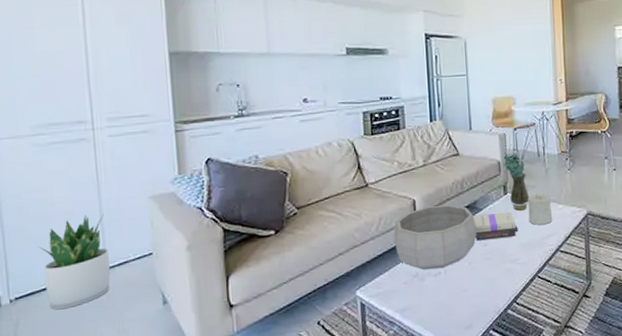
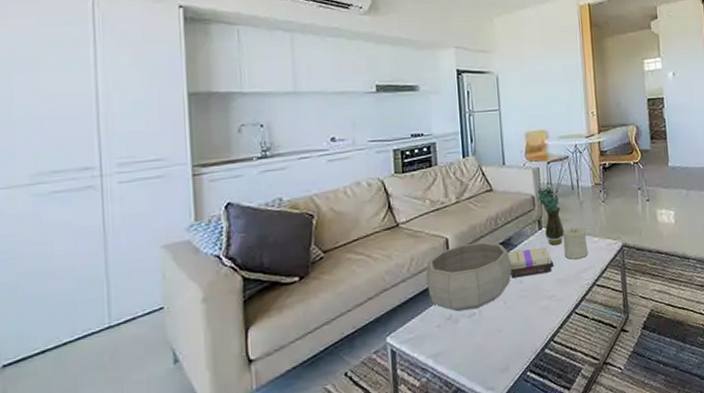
planter: present [38,214,111,310] -> none [32,267,115,377]

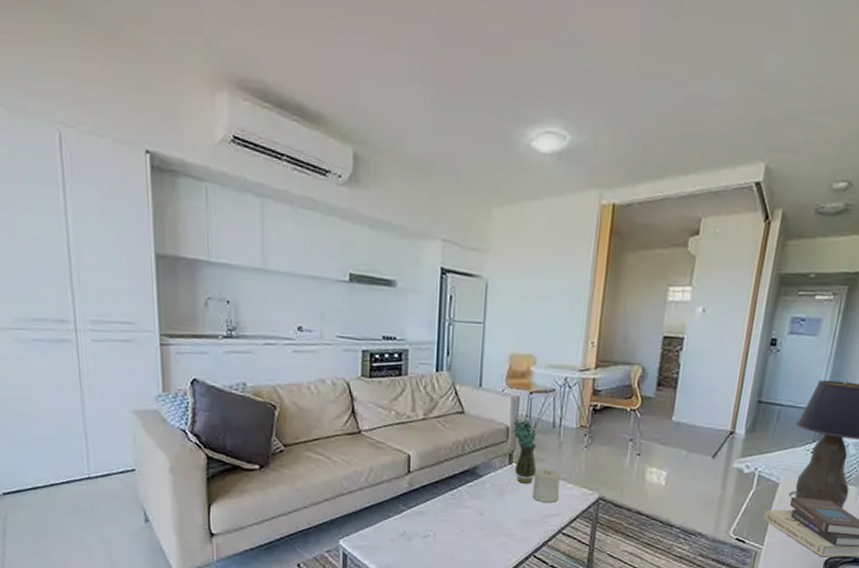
decorative bowl: present [425,242,512,312] -> none [383,464,474,532]
books: present [508,246,554,279] -> none [471,481,520,510]

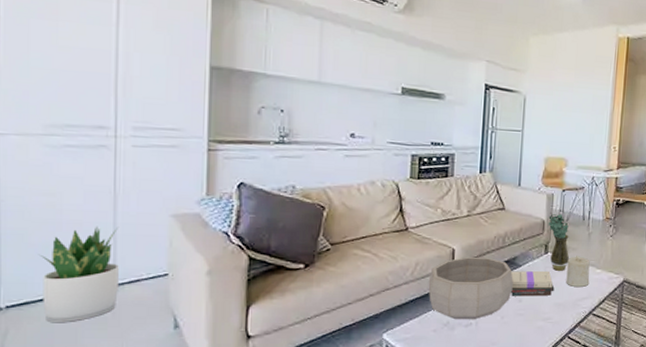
planter: none [23,420,94,512] -> present [38,226,119,323]
decorative bowl: none [383,464,474,532] -> present [428,257,513,320]
books: none [471,481,520,510] -> present [511,270,555,297]

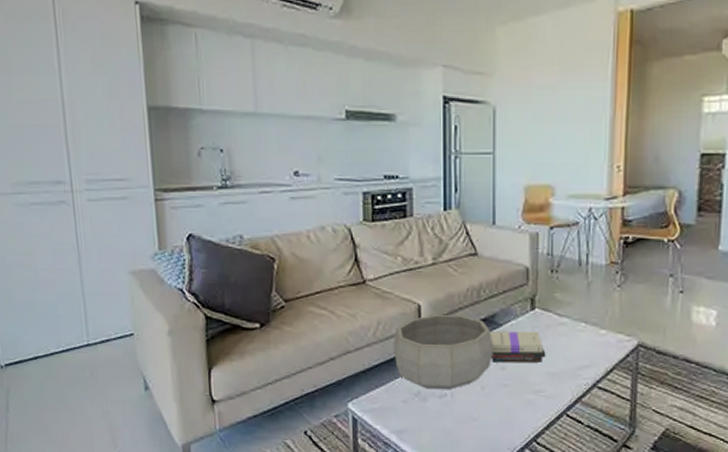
planter: present [38,226,119,323] -> none [23,285,93,382]
vase: present [548,212,570,271] -> none [533,256,564,332]
candle: present [566,256,590,287] -> none [560,312,592,352]

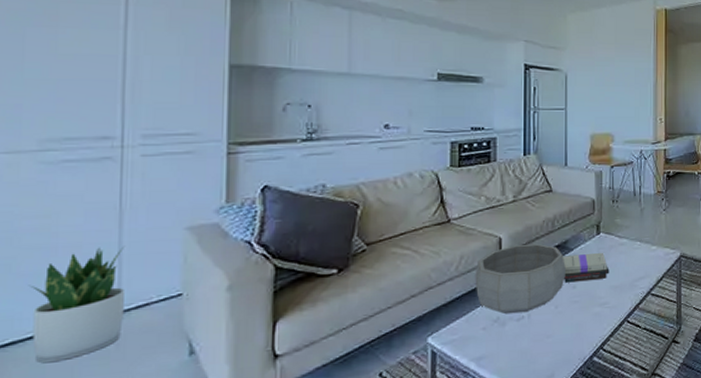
planter: none [23,285,93,382] -> present [28,247,124,364]

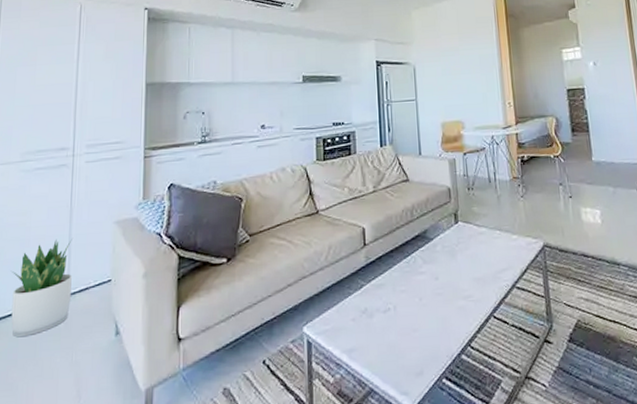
decorative bowl: present [475,244,566,315] -> none [342,234,428,306]
books: present [563,252,610,283] -> none [423,242,471,274]

